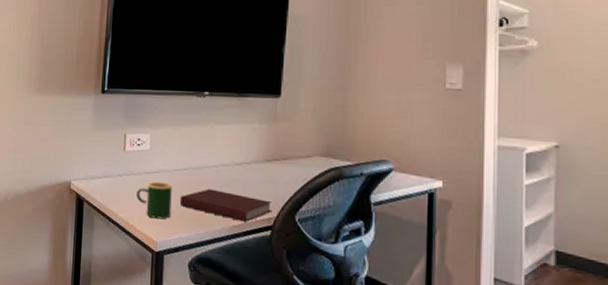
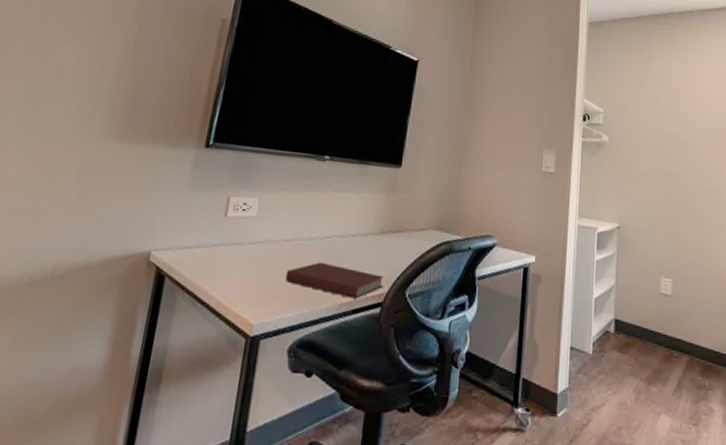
mug: present [136,181,173,220] -> none [234,253,280,298]

